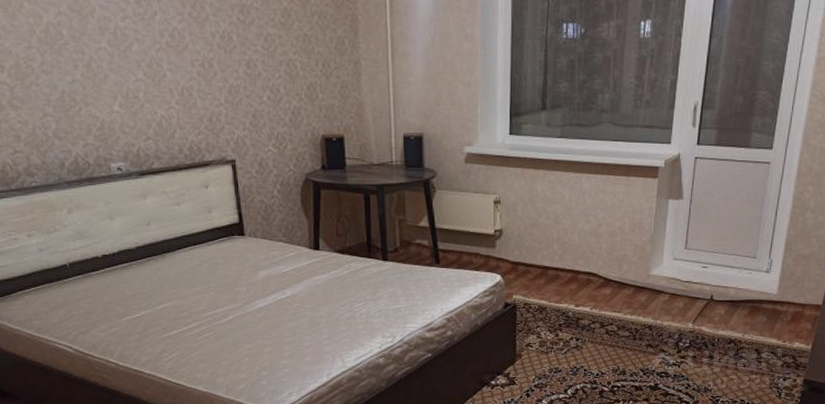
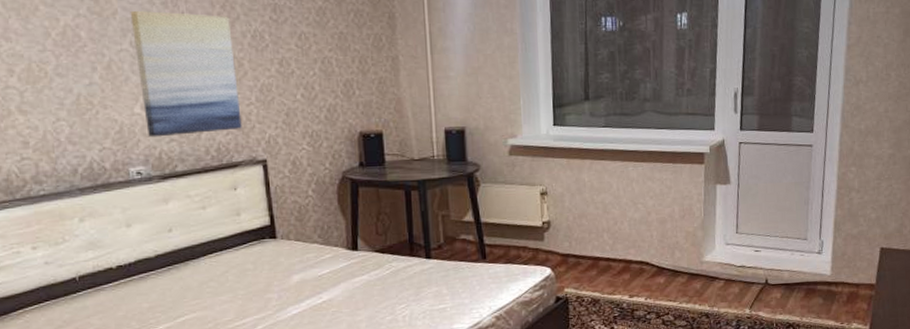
wall art: none [107,10,212,135] -> present [130,11,242,138]

